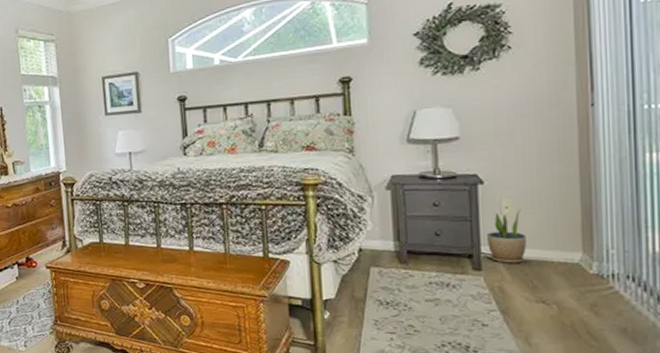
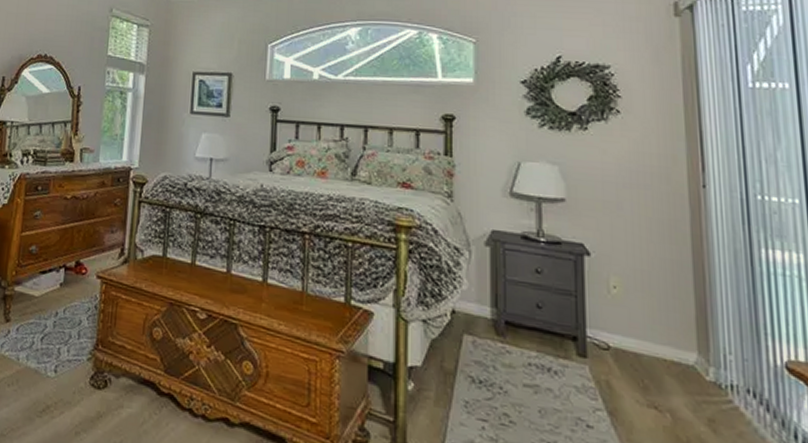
potted plant: present [486,209,526,263] -> none [592,291,636,355]

